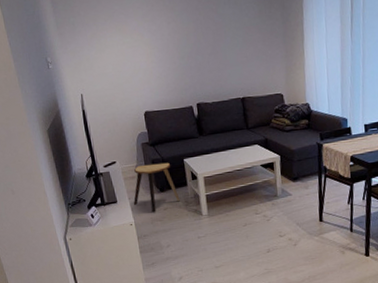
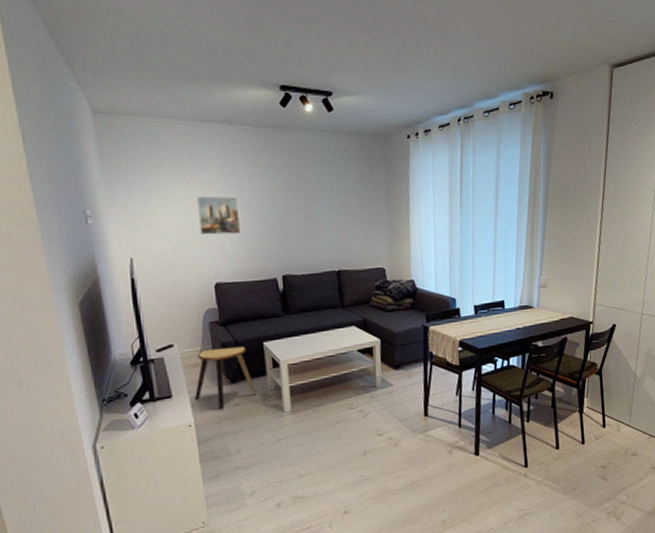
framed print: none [126,38,163,73] -> present [196,195,242,236]

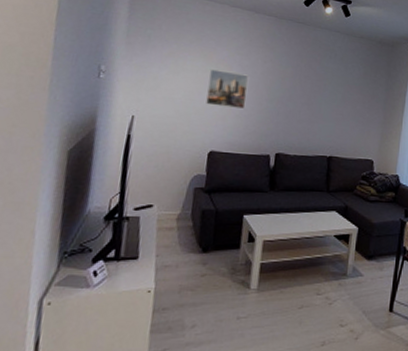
stool: present [194,346,257,410] -> none [160,214,226,278]

